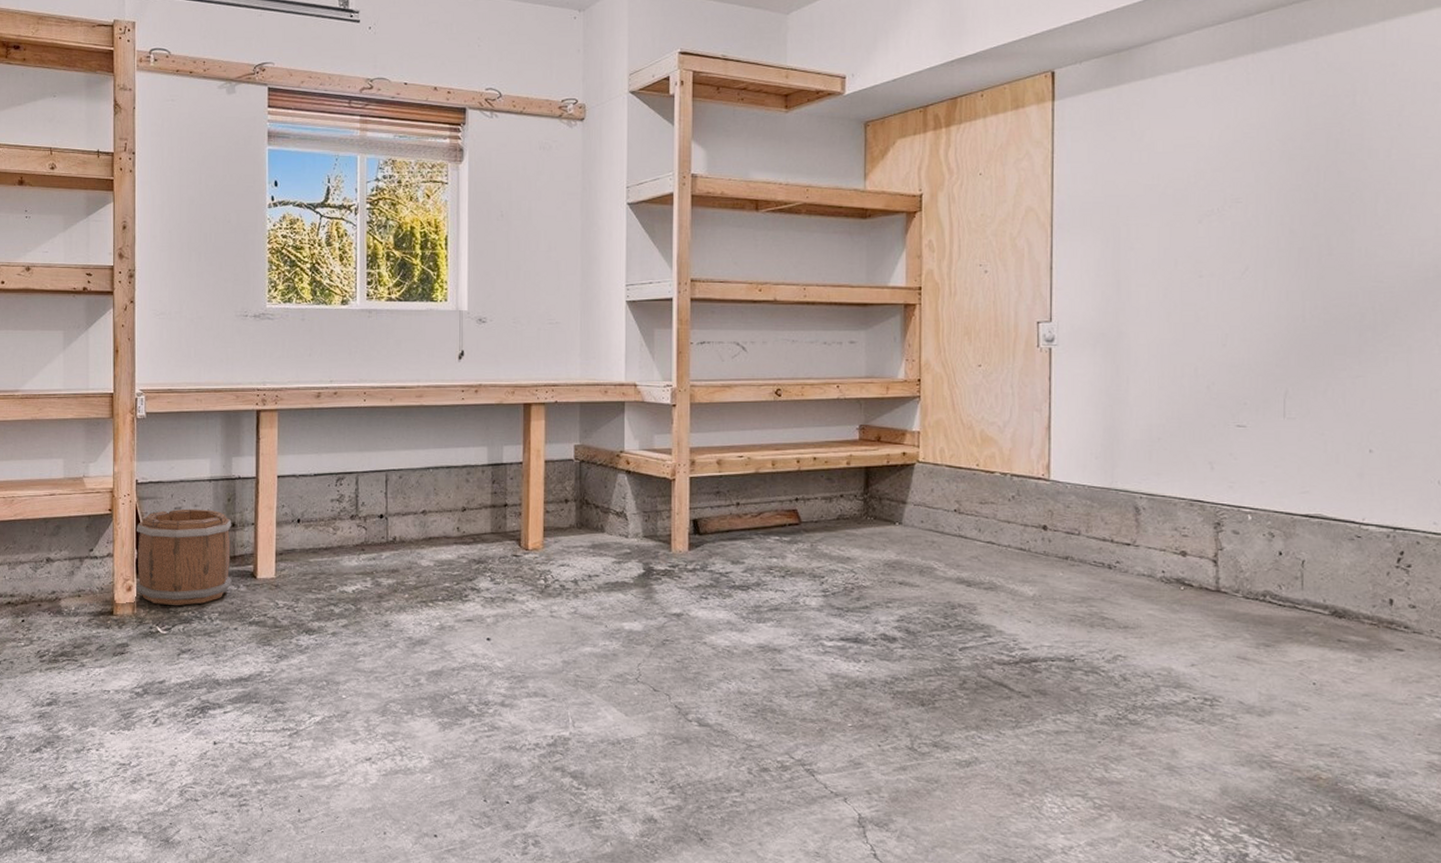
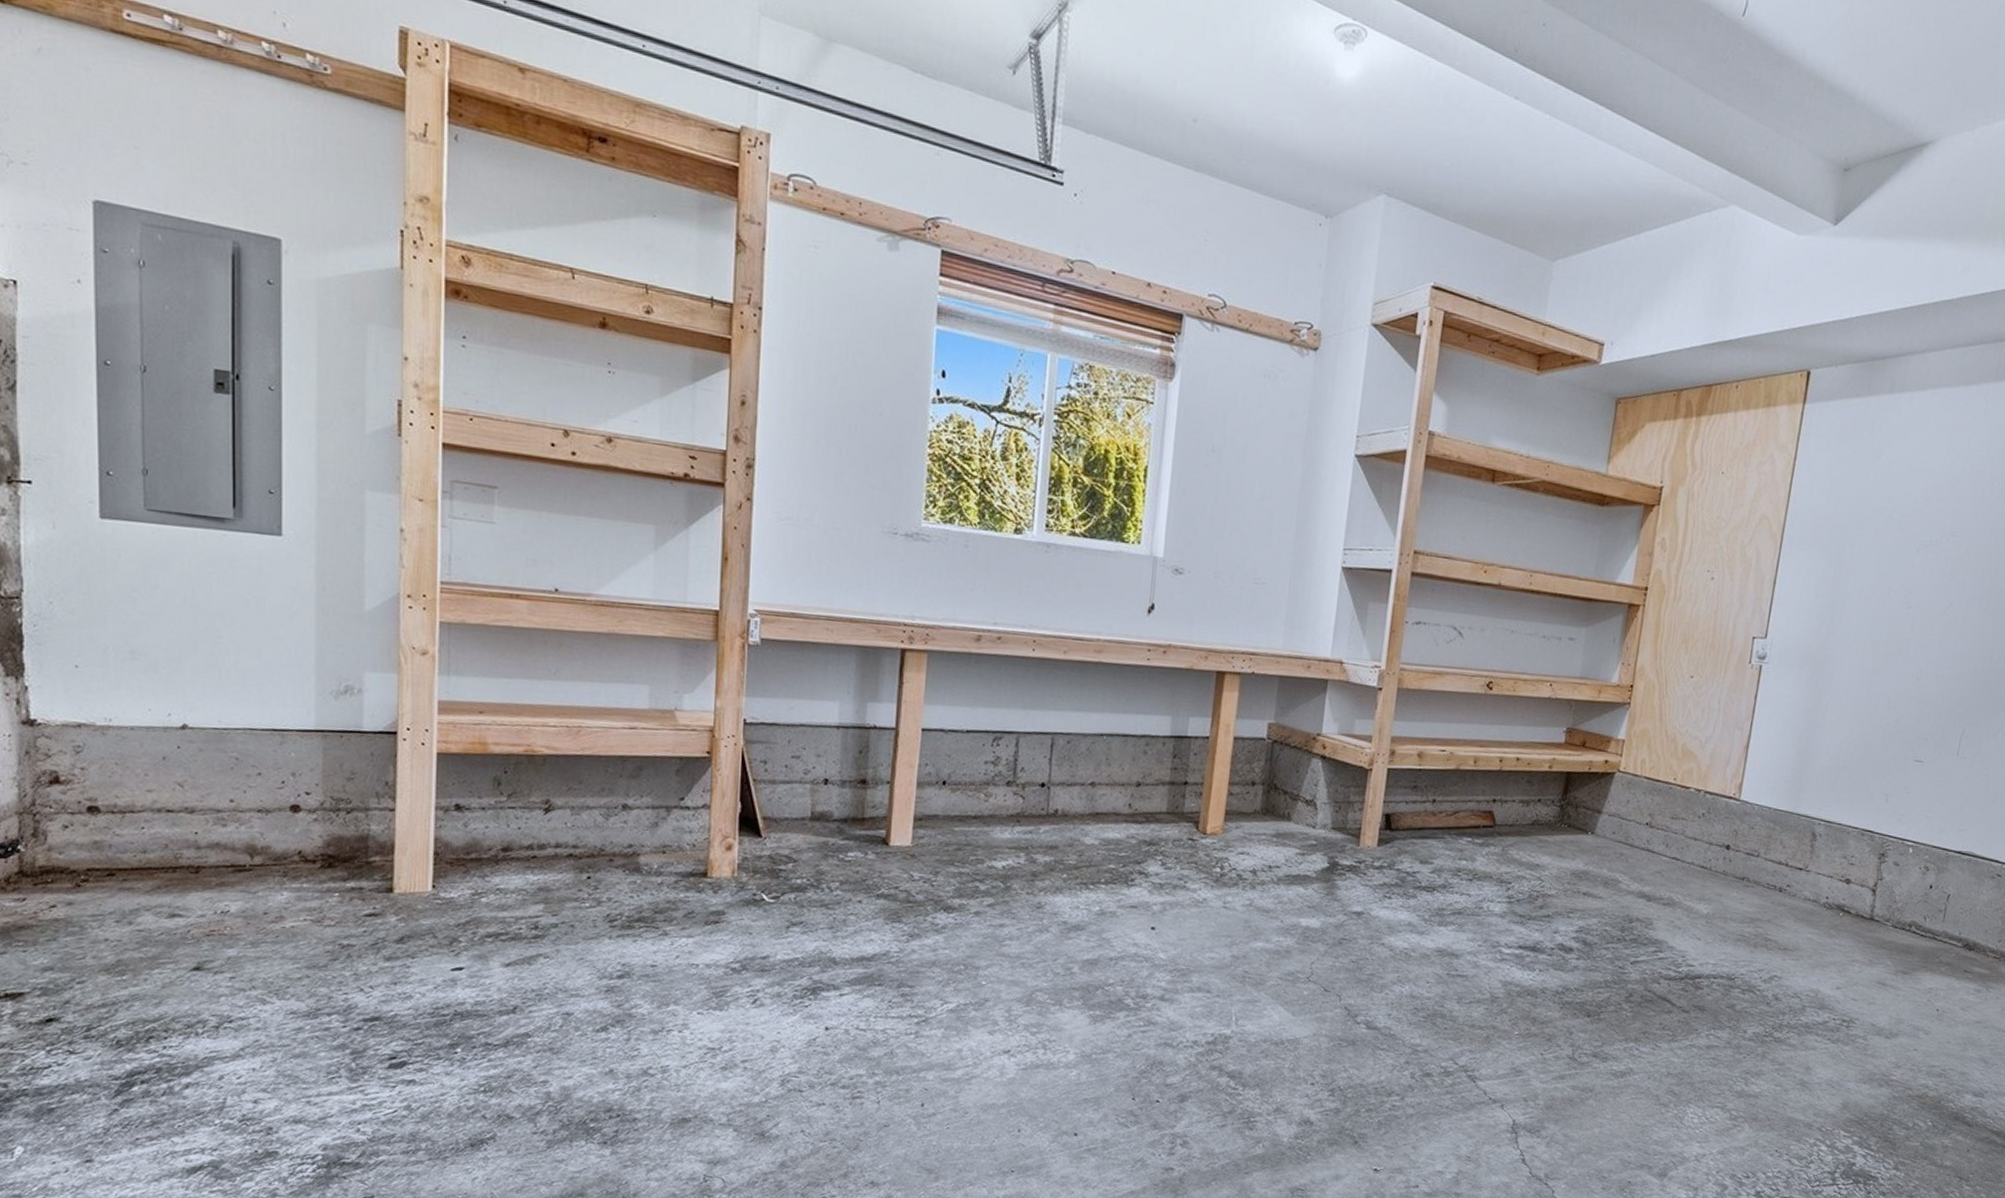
bucket: present [135,508,232,605] -> none [737,758,863,871]

